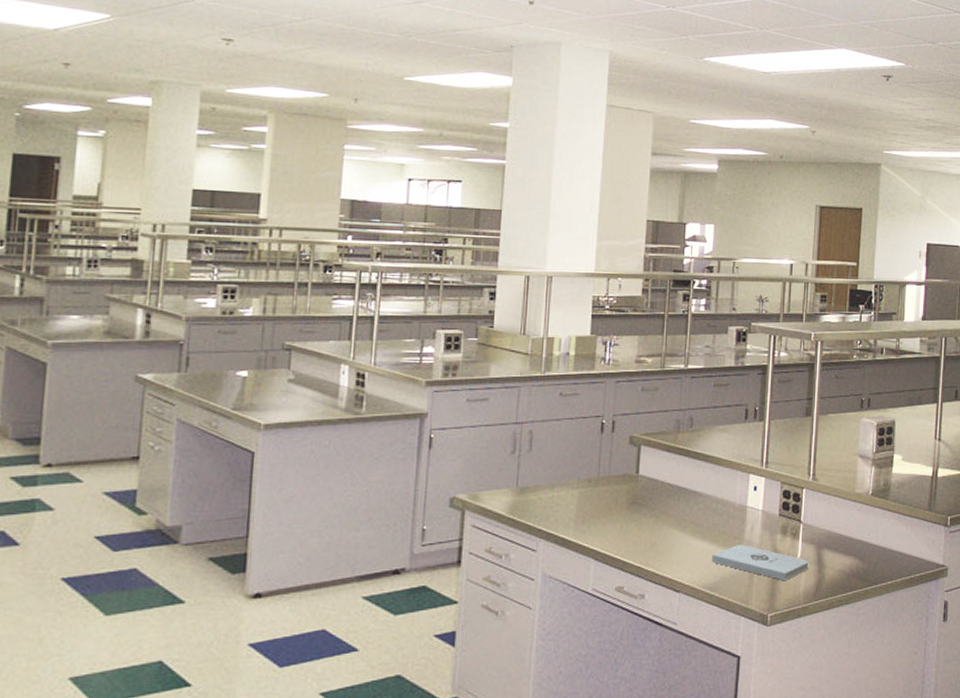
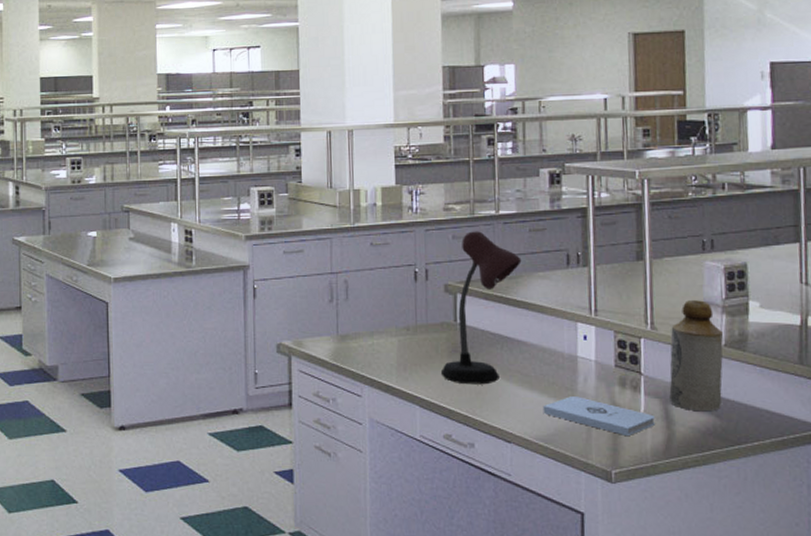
desk lamp: none [618,384,705,536] -> present [440,231,522,385]
bottle: none [823,454,871,556] -> present [669,300,723,412]

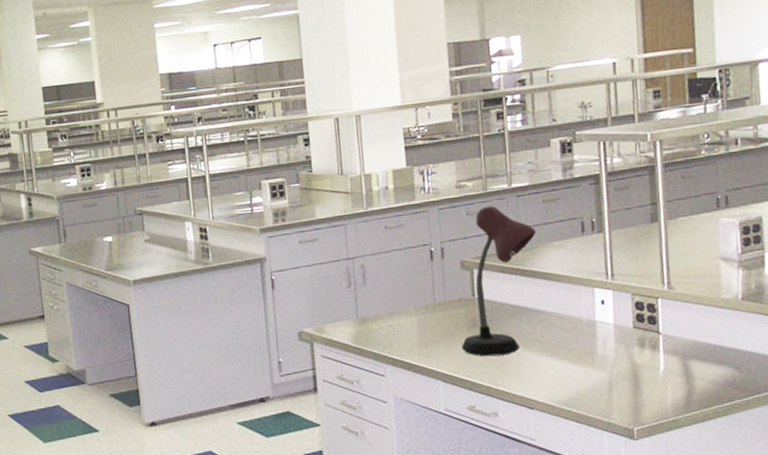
notepad: present [542,396,655,437] -> none [563,360,675,395]
bottle: present [669,300,723,412] -> none [687,257,741,365]

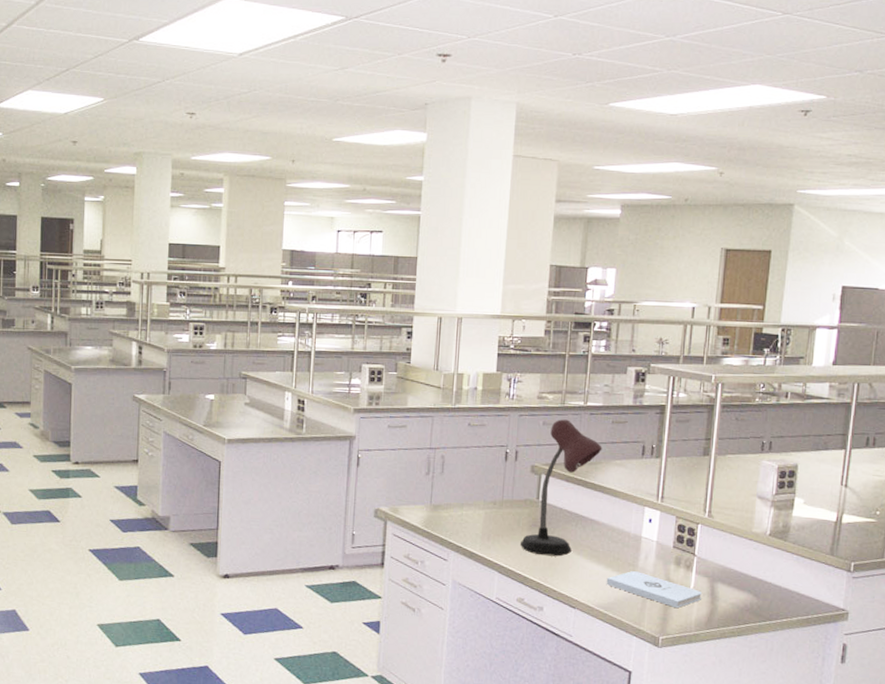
notepad: none [563,360,675,395] -> present [606,571,702,609]

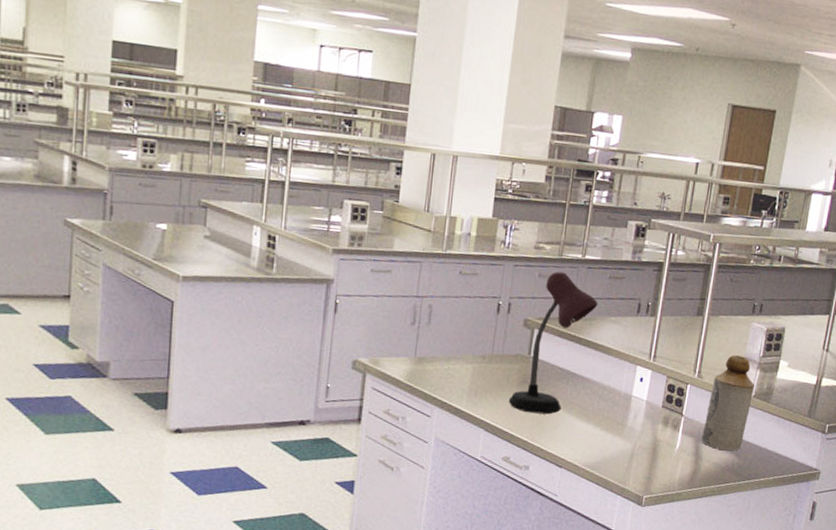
notepad: present [606,571,702,609] -> none [594,430,687,468]
bottle: none [716,494,769,591] -> present [701,355,755,451]

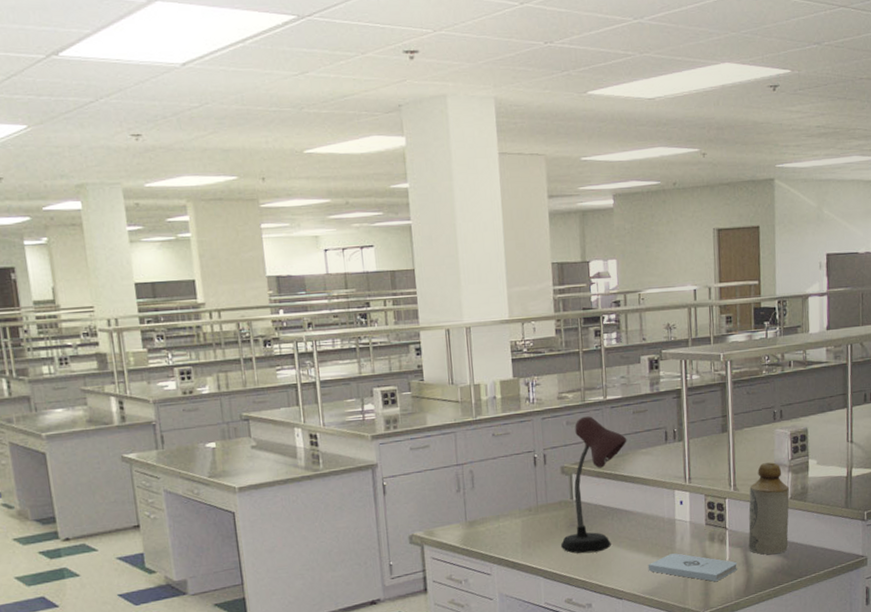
notepad: none [594,430,687,468] -> present [648,553,737,582]

